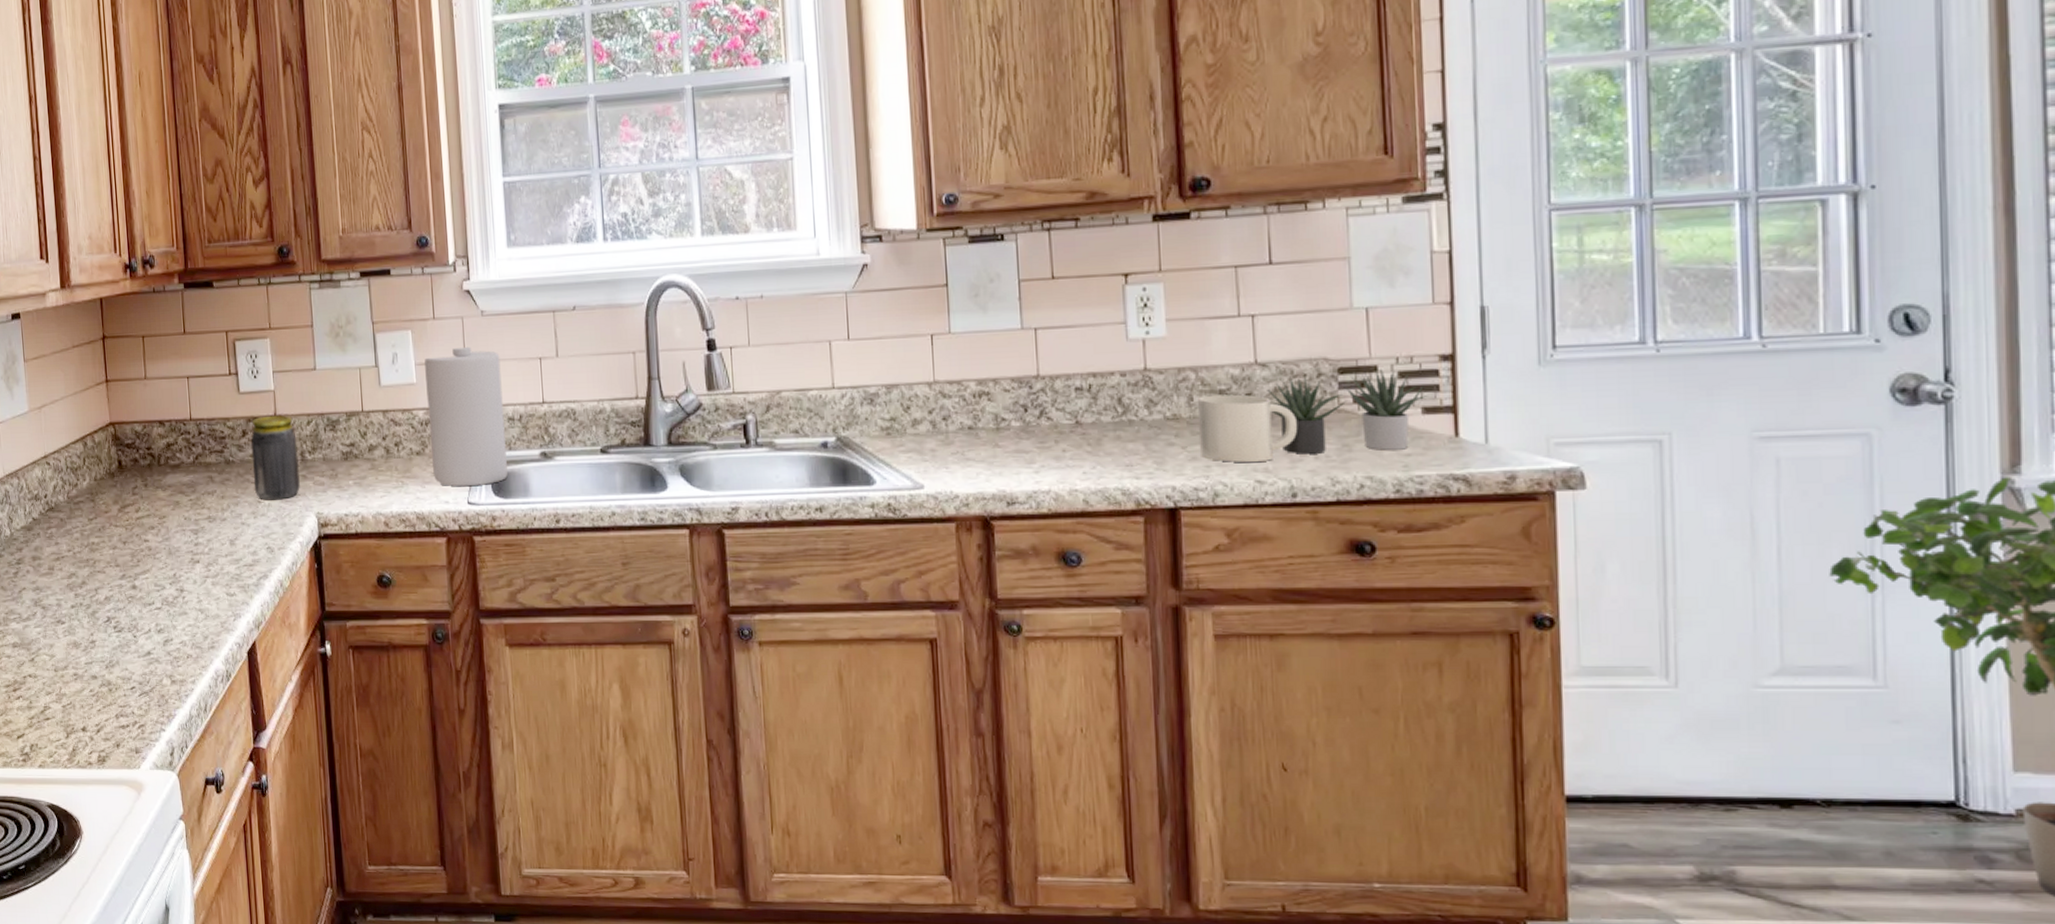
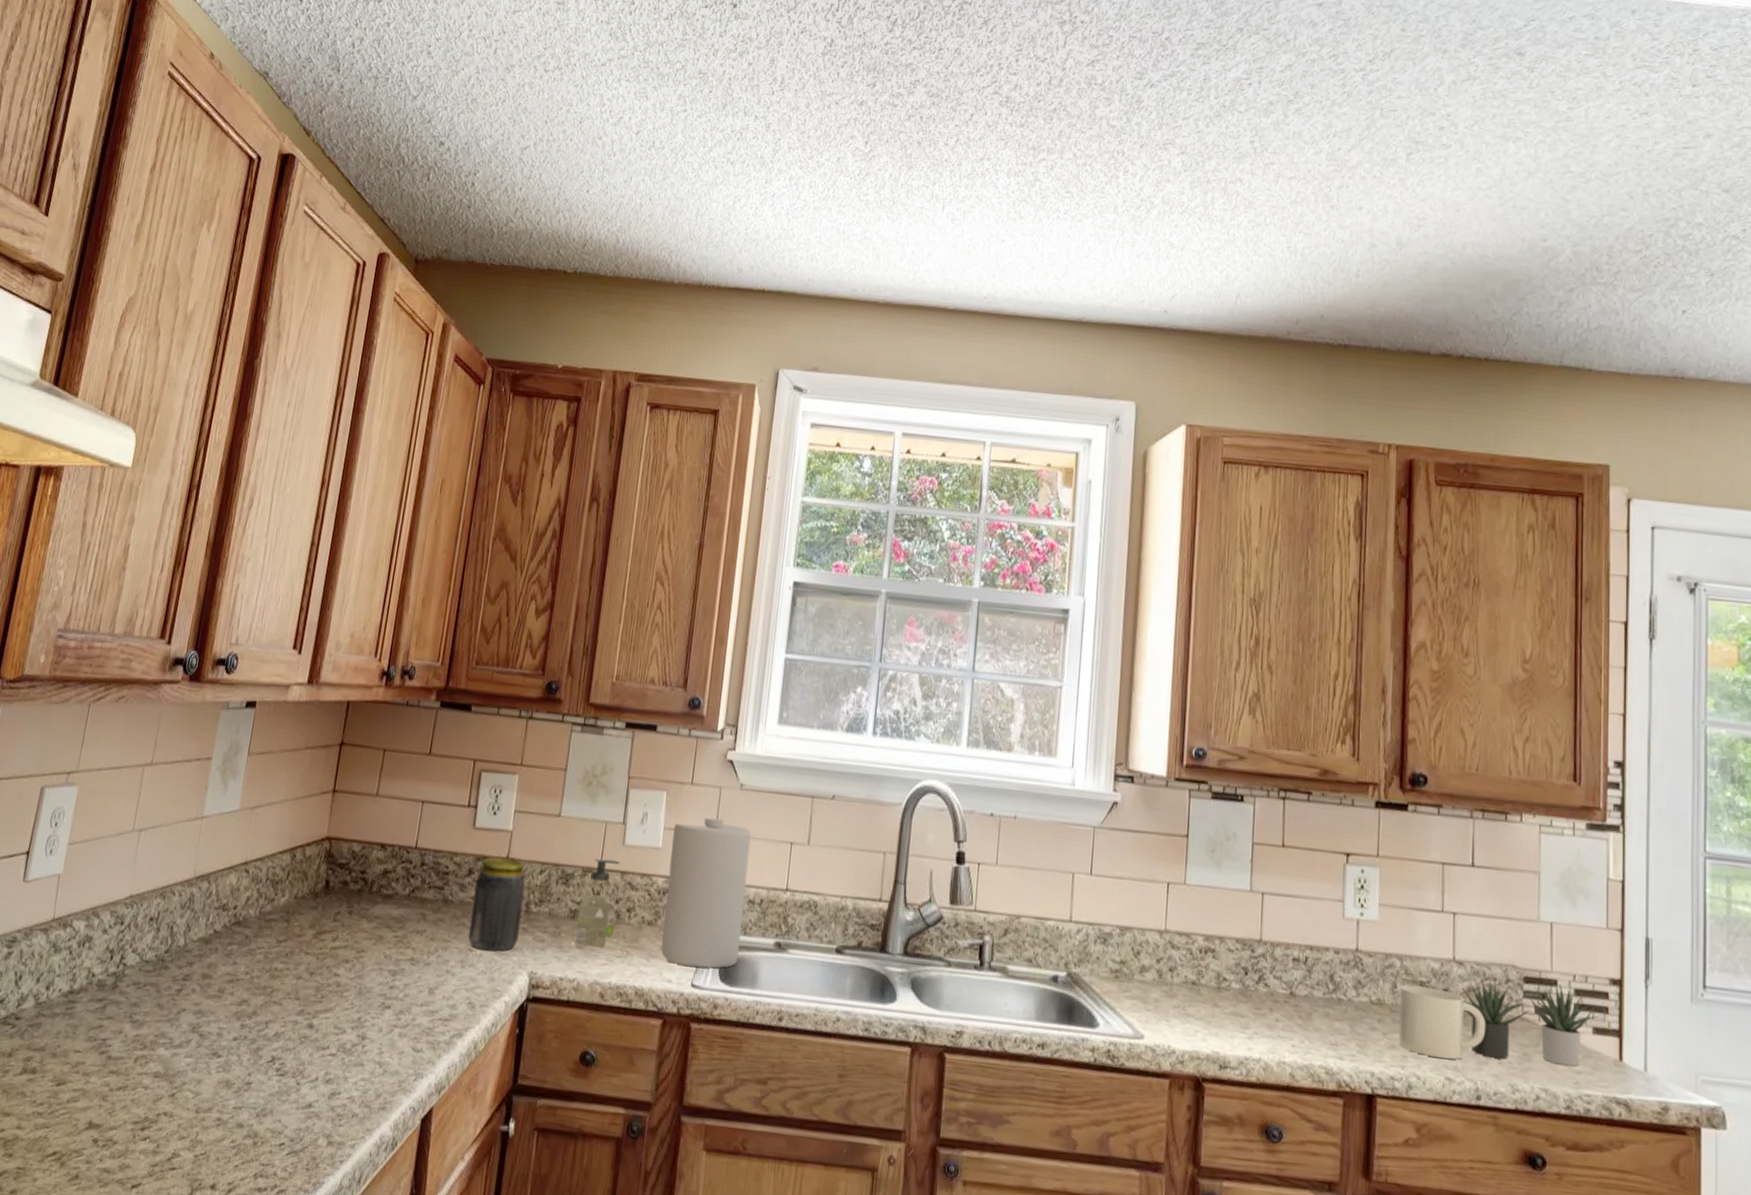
soap dispenser: none [348,401,386,485] -> present [574,859,619,948]

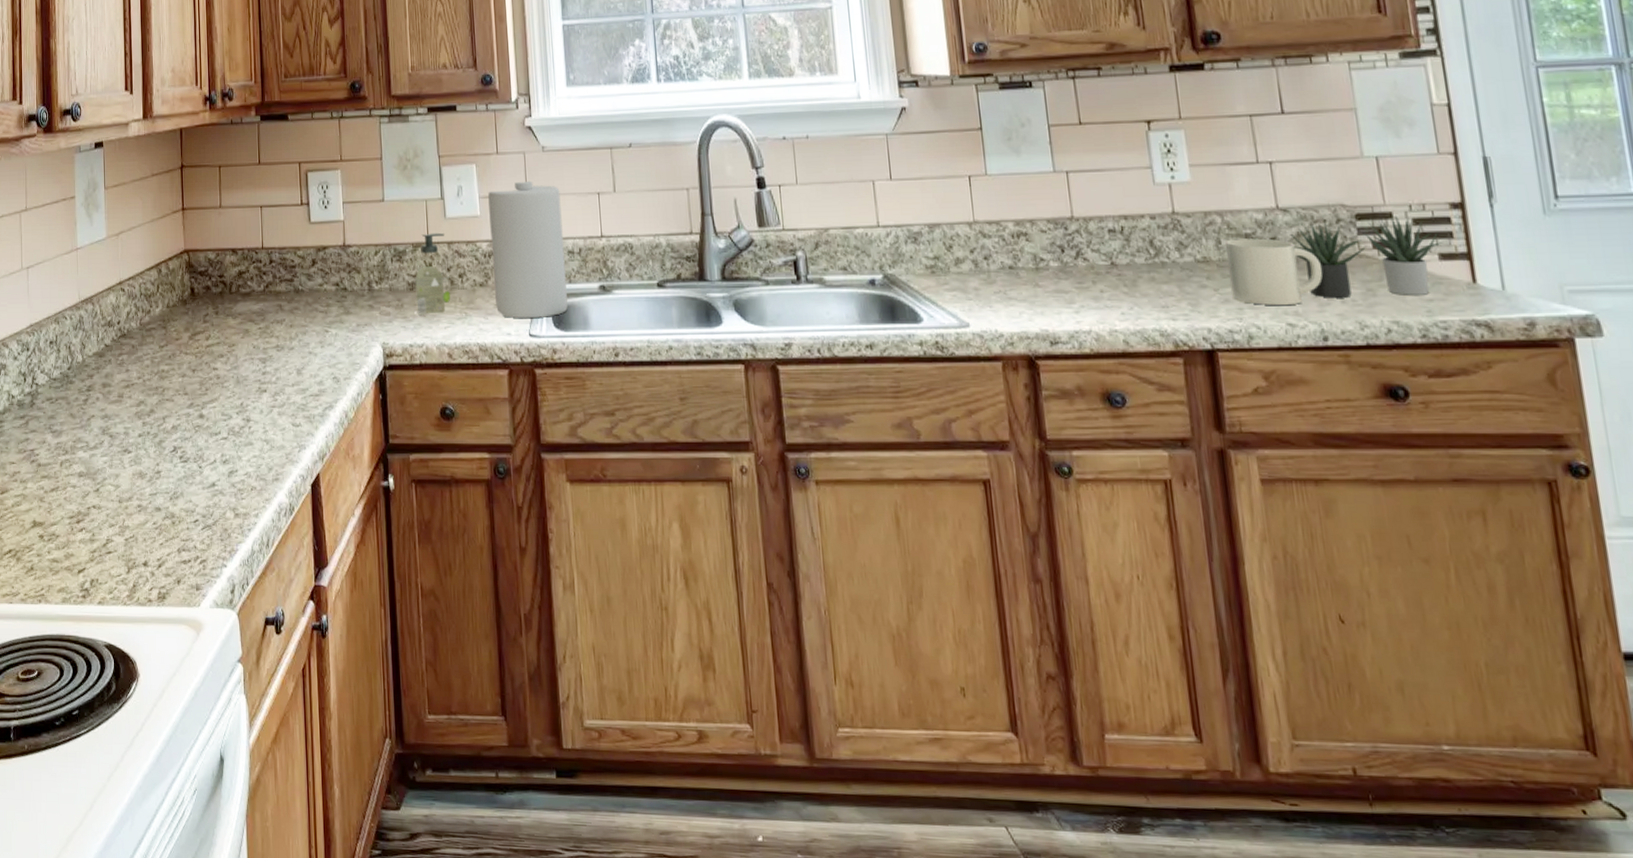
jar: present [468,857,525,952] -> none [320,245,367,330]

